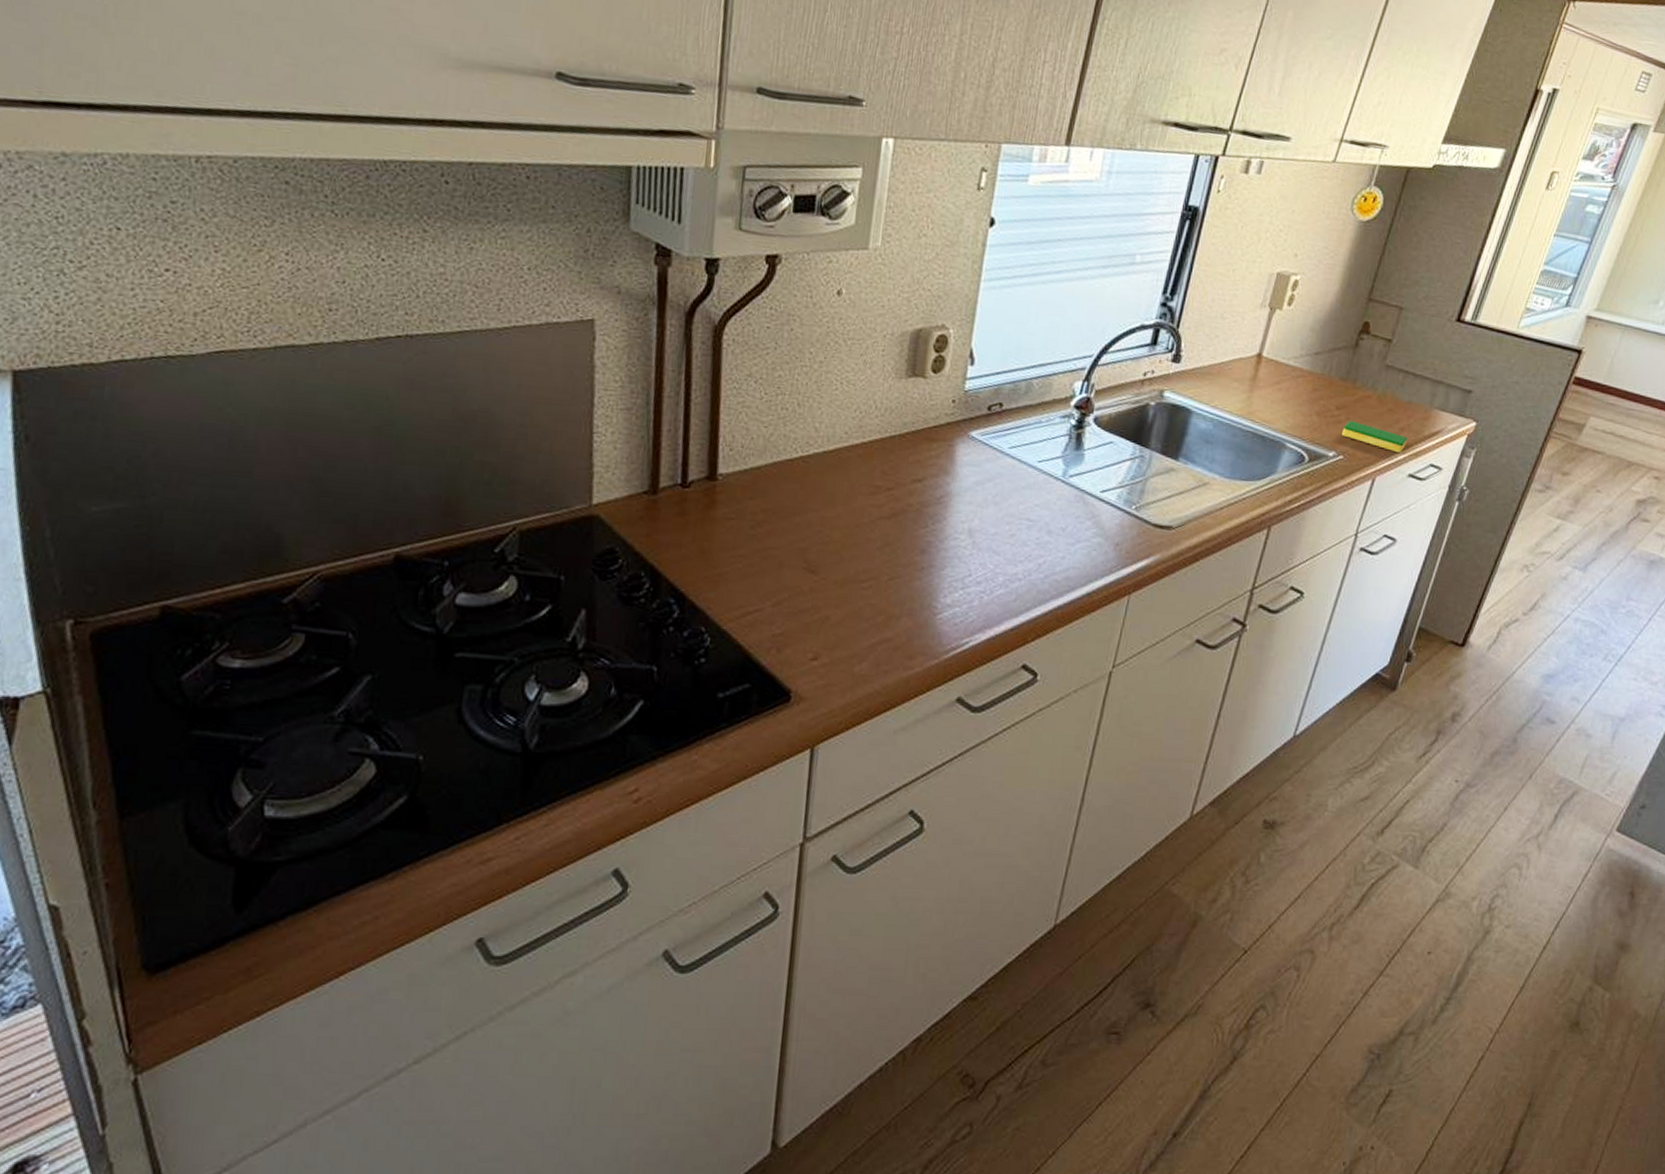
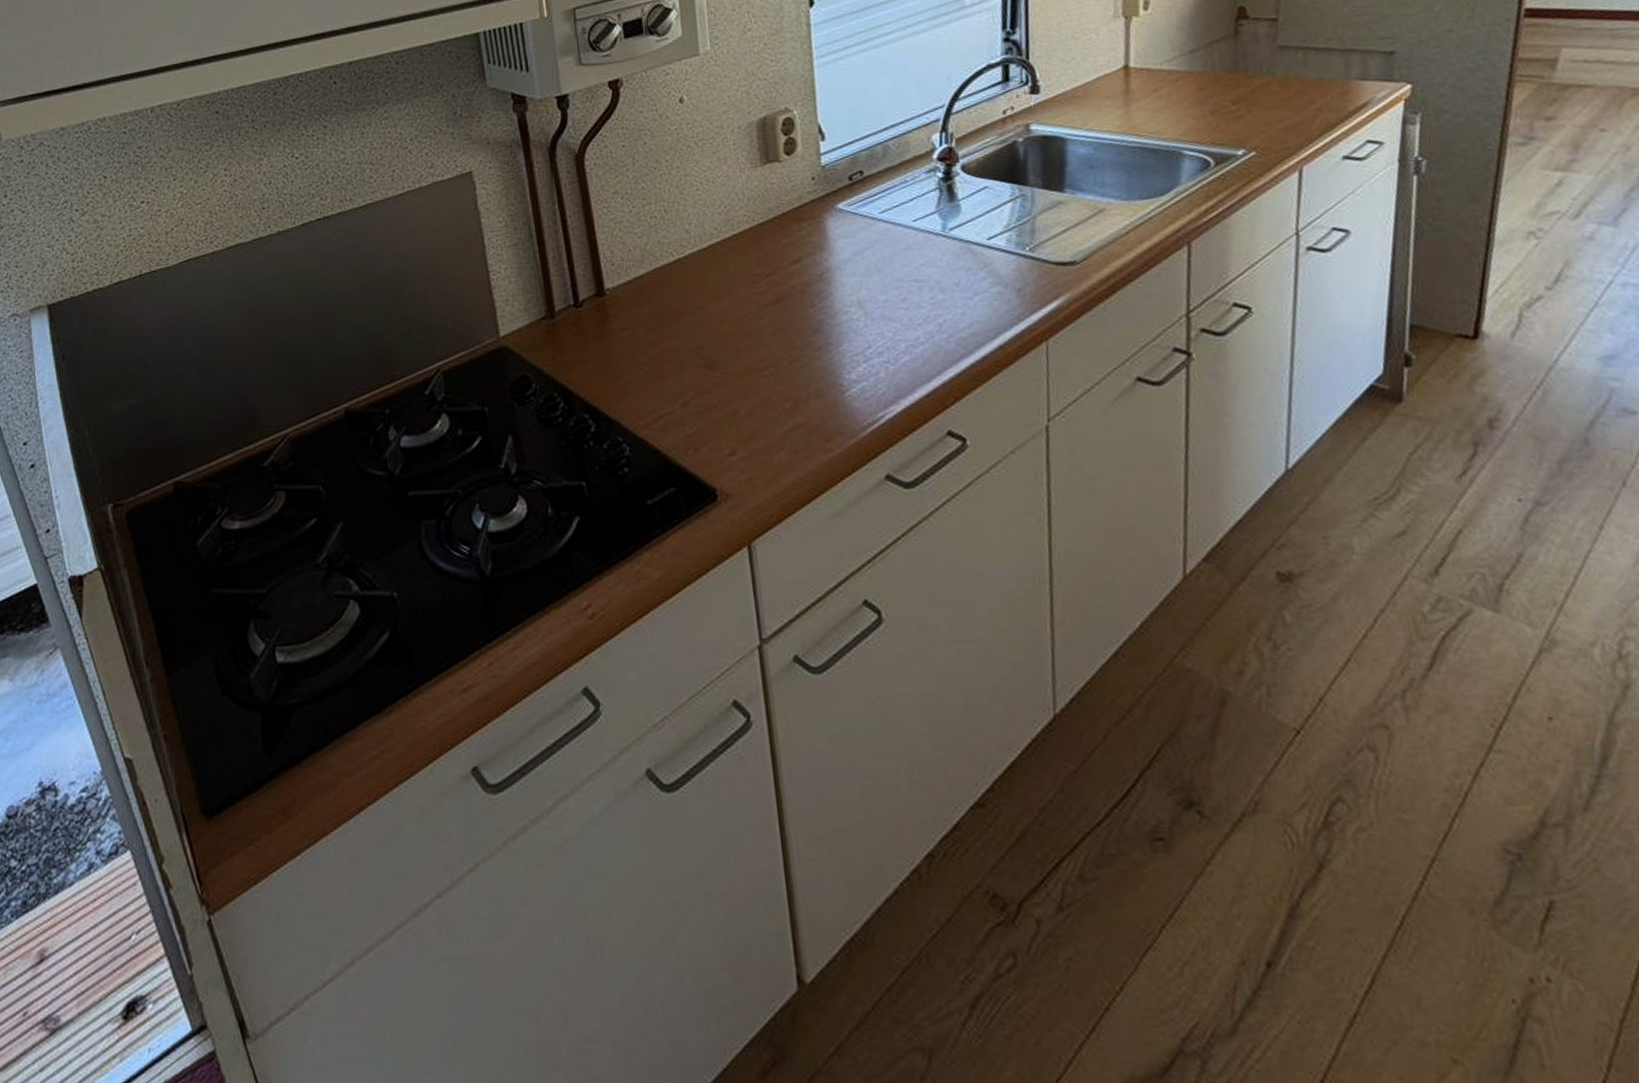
dish sponge: present [1342,420,1408,454] -> none [1246,112,1330,137]

